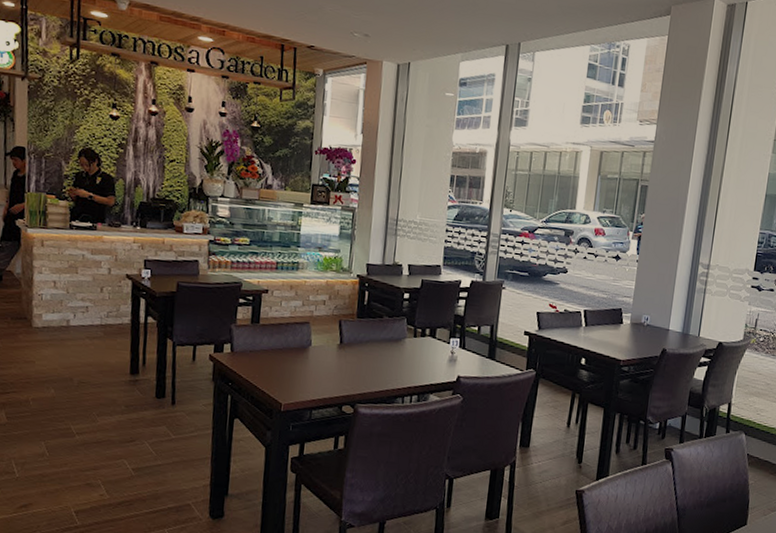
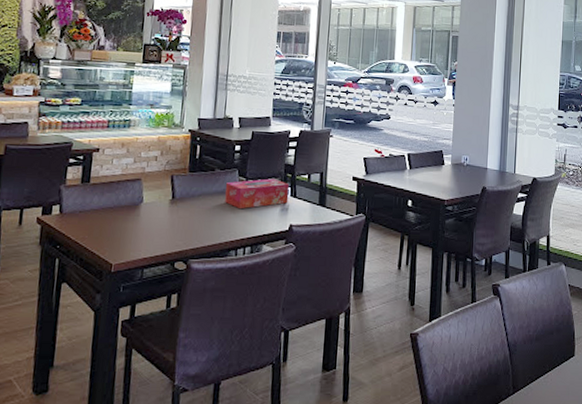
tissue box: none [392,328,459,358] -> present [225,178,290,209]

